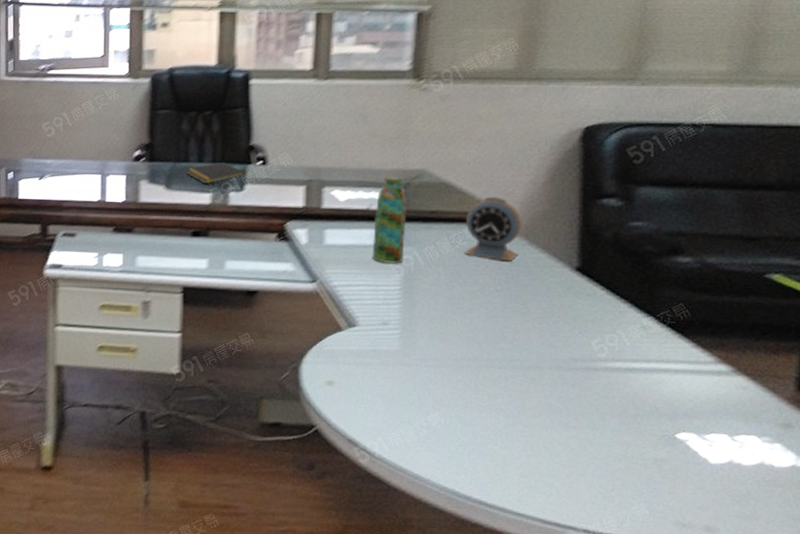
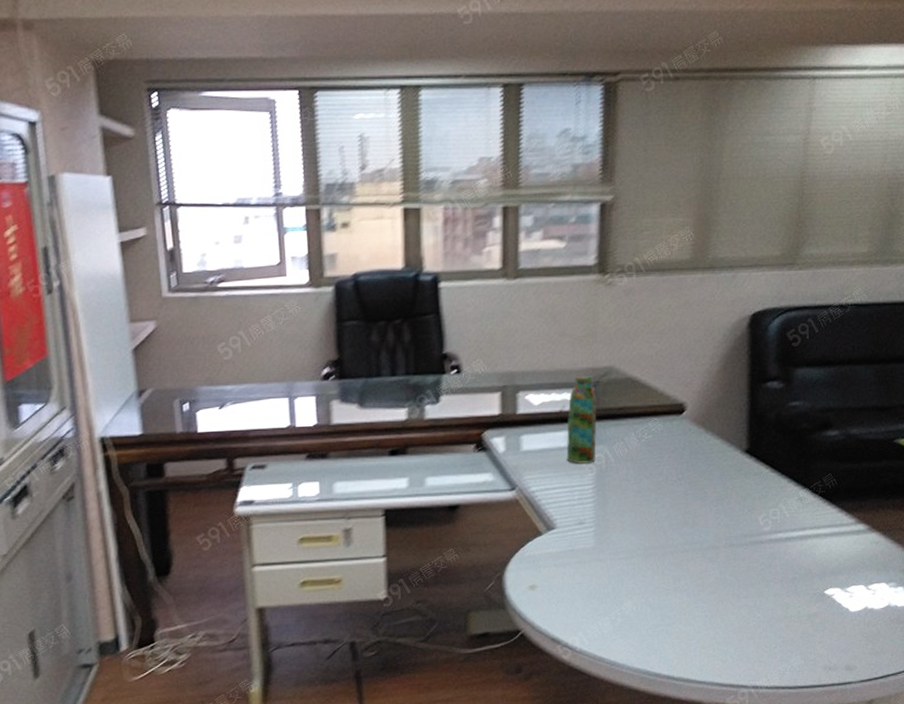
notepad: present [186,161,245,184] -> none [379,373,440,398]
alarm clock: present [463,196,522,262] -> none [649,388,700,451]

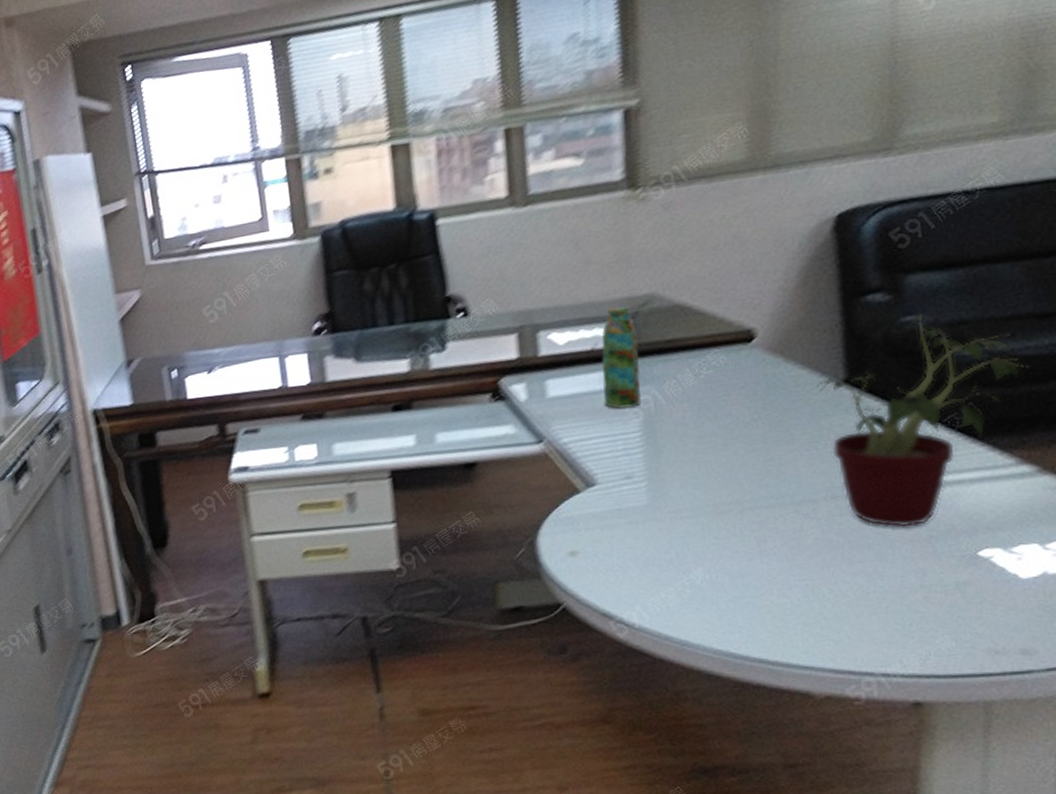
potted plant: none [726,402,870,571] -> present [816,315,1030,528]

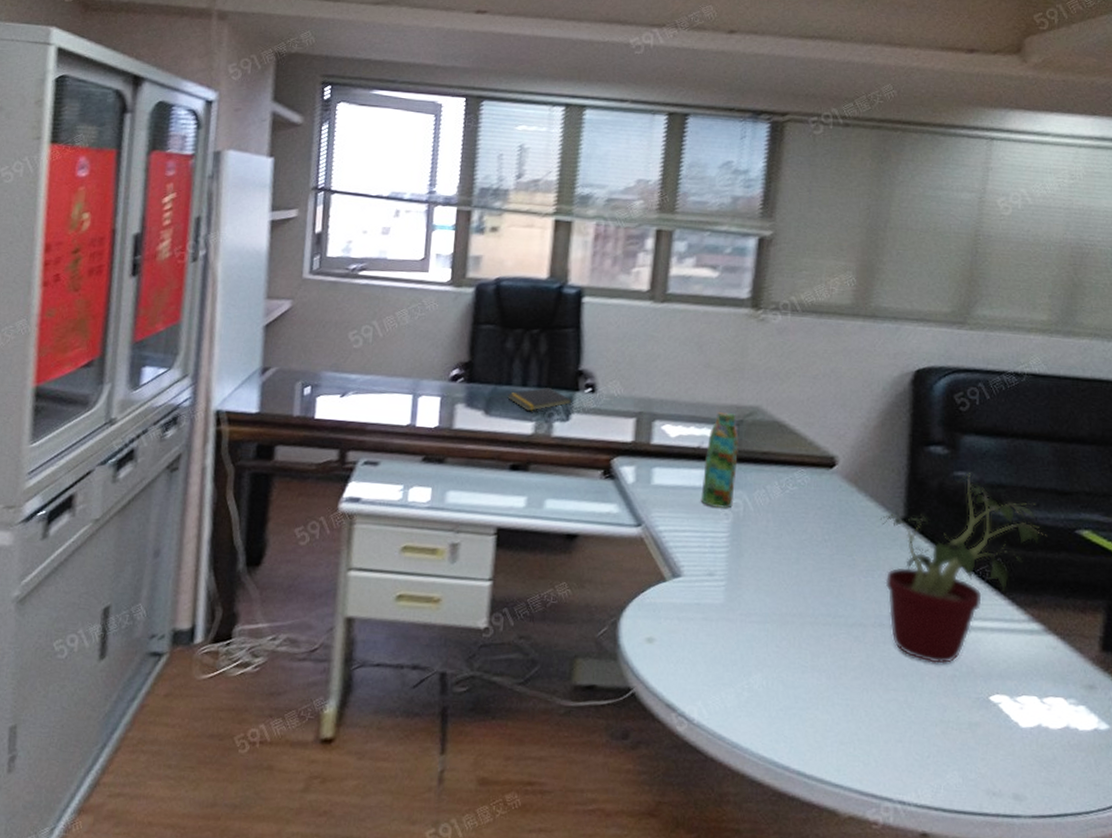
notepad: none [375,320,446,349] -> present [507,387,572,411]

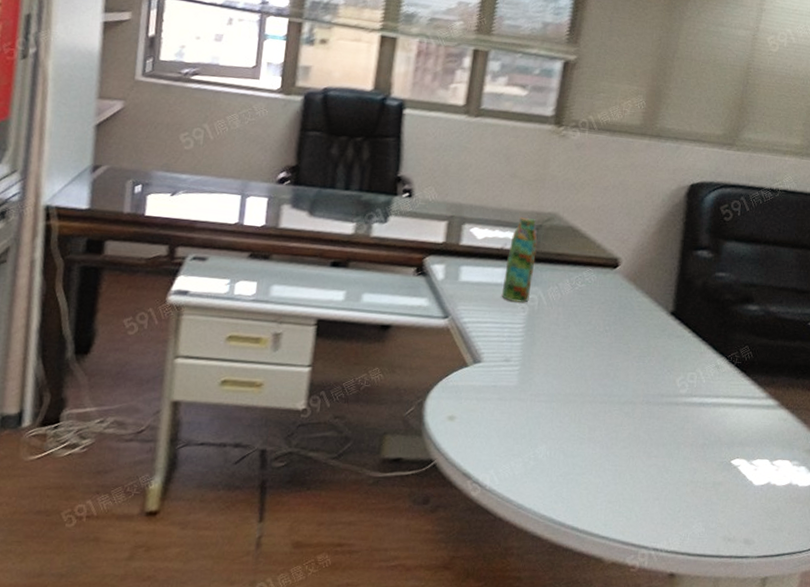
notepad: present [507,387,572,411] -> none [331,191,391,213]
potted plant: present [879,473,1047,664] -> none [652,274,787,435]

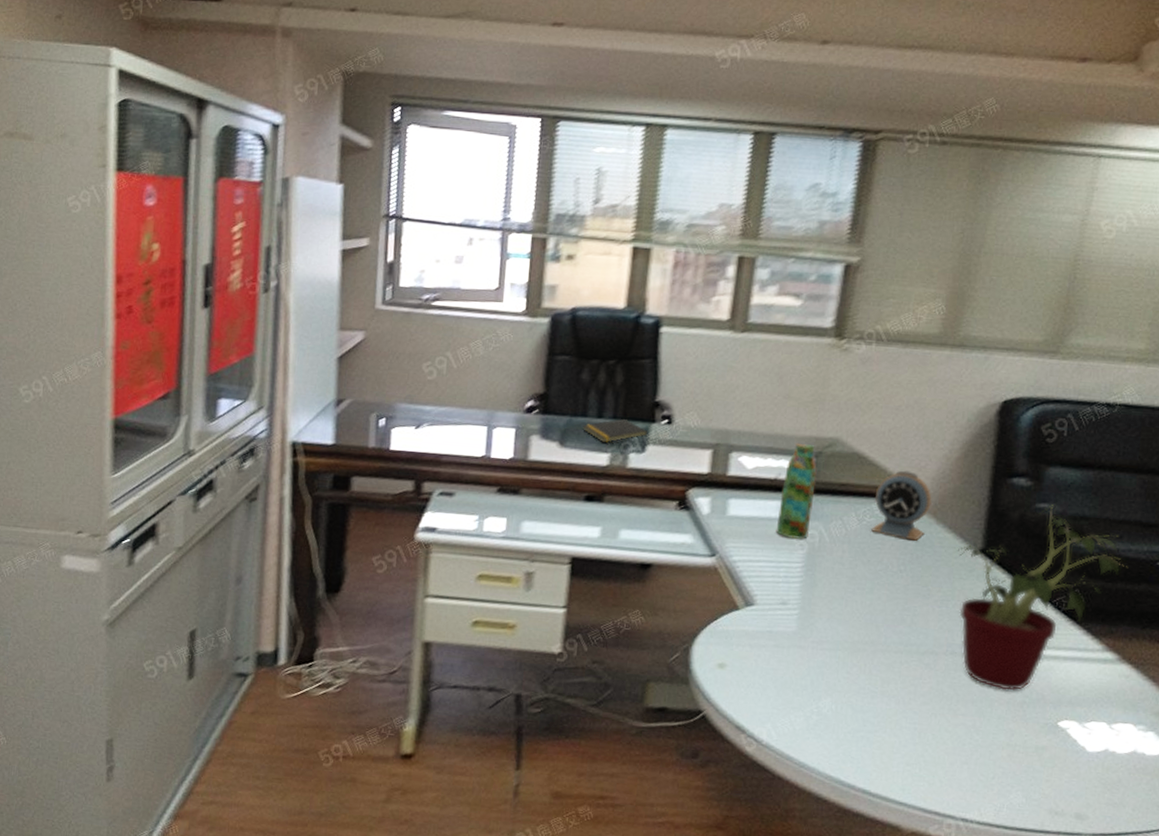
notepad: none [331,191,391,213] -> present [583,418,648,443]
alarm clock: none [581,242,633,304] -> present [870,470,932,541]
potted plant: none [652,274,787,435] -> present [957,505,1128,691]

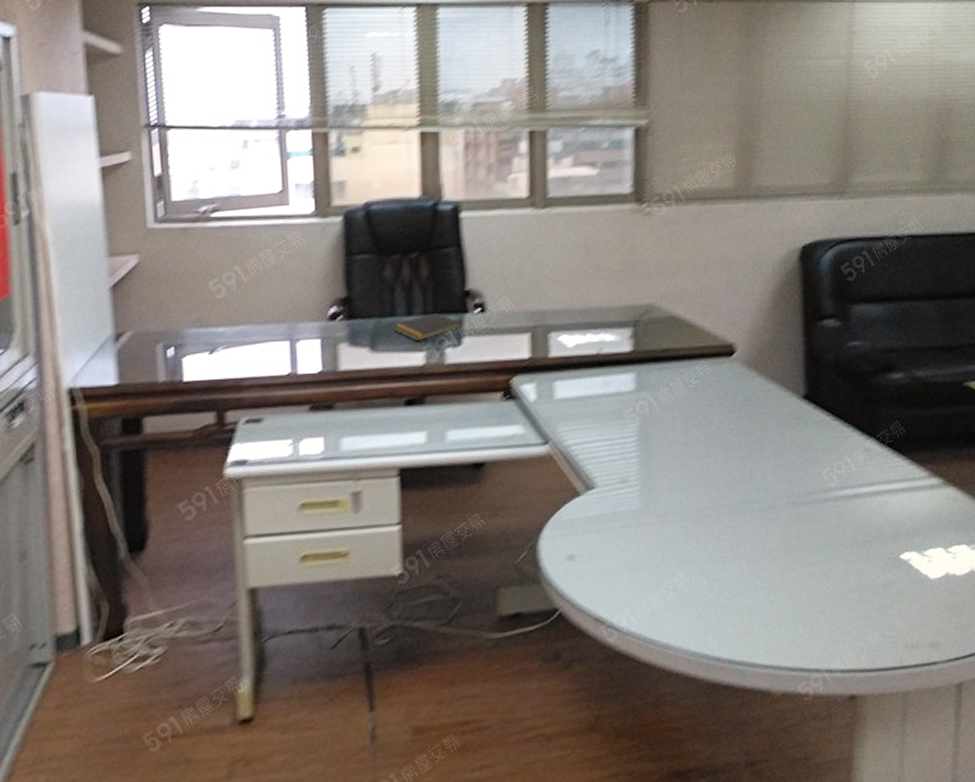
water bottle: present [776,442,817,539] -> none [605,314,639,413]
alarm clock: present [870,470,932,541] -> none [697,327,752,397]
potted plant: present [957,505,1128,691] -> none [782,341,939,533]

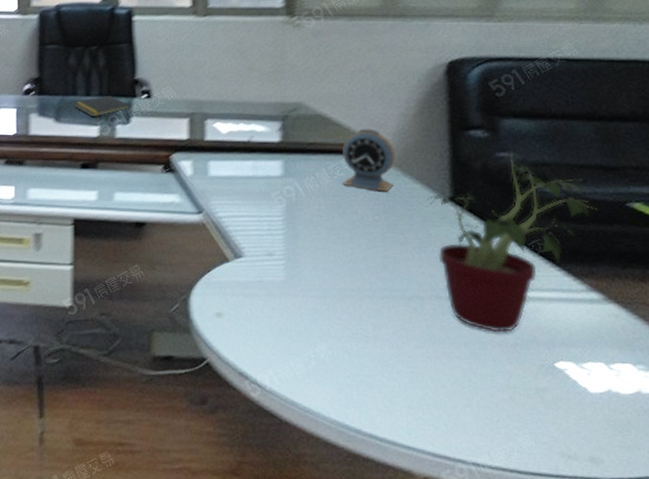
alarm clock: none [697,327,752,397] -> present [342,128,396,192]
potted plant: none [782,341,939,533] -> present [427,153,598,333]

